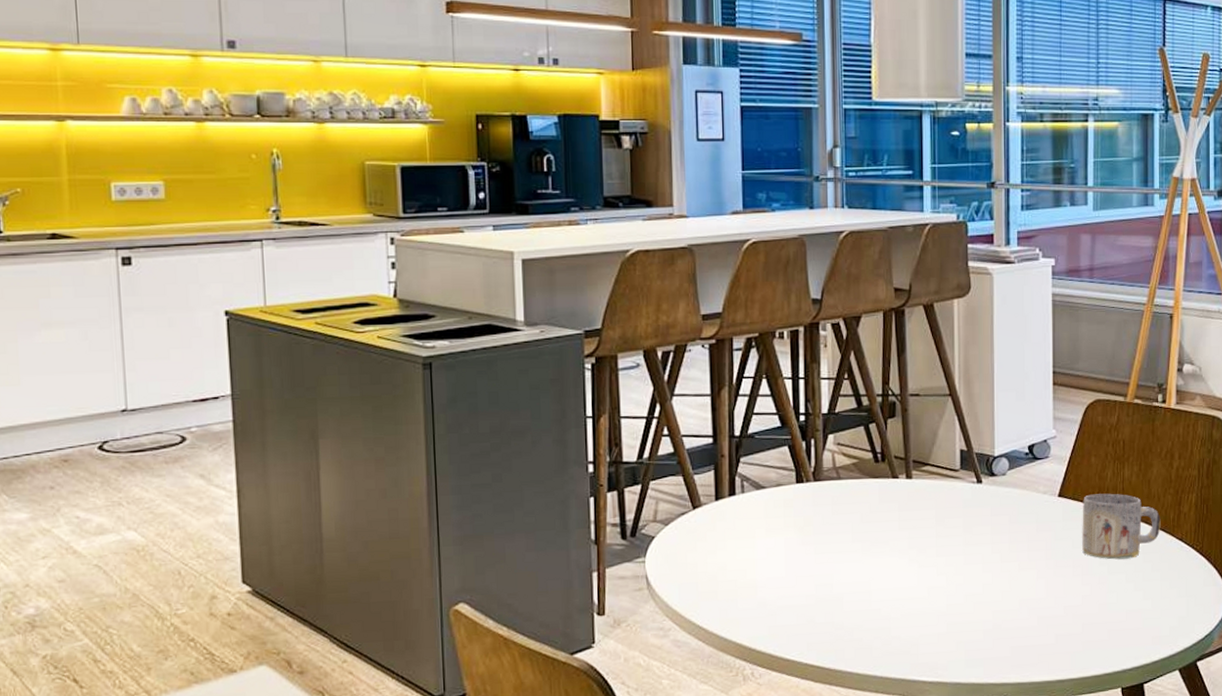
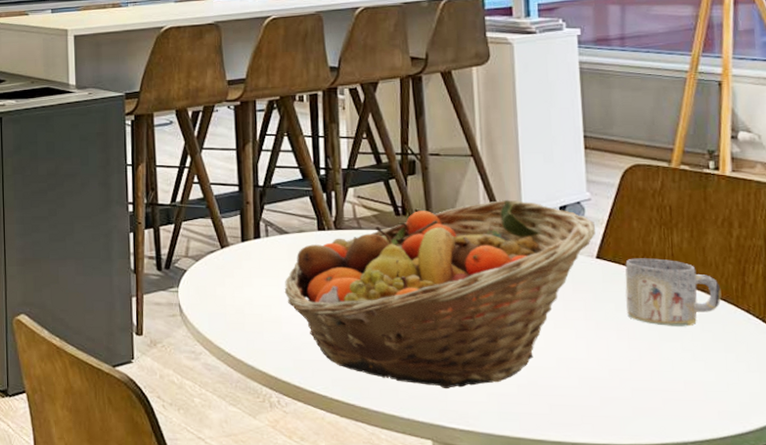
fruit basket: none [760,440,1060,642] -> present [284,199,596,390]

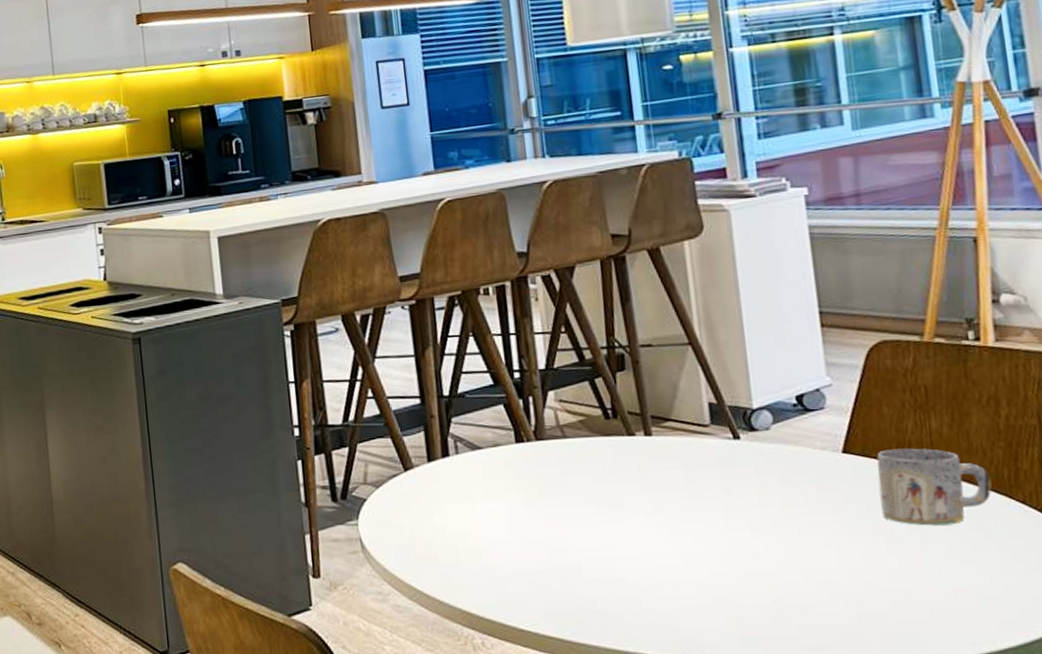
fruit basket: present [284,199,596,390] -> none [481,391,840,616]

